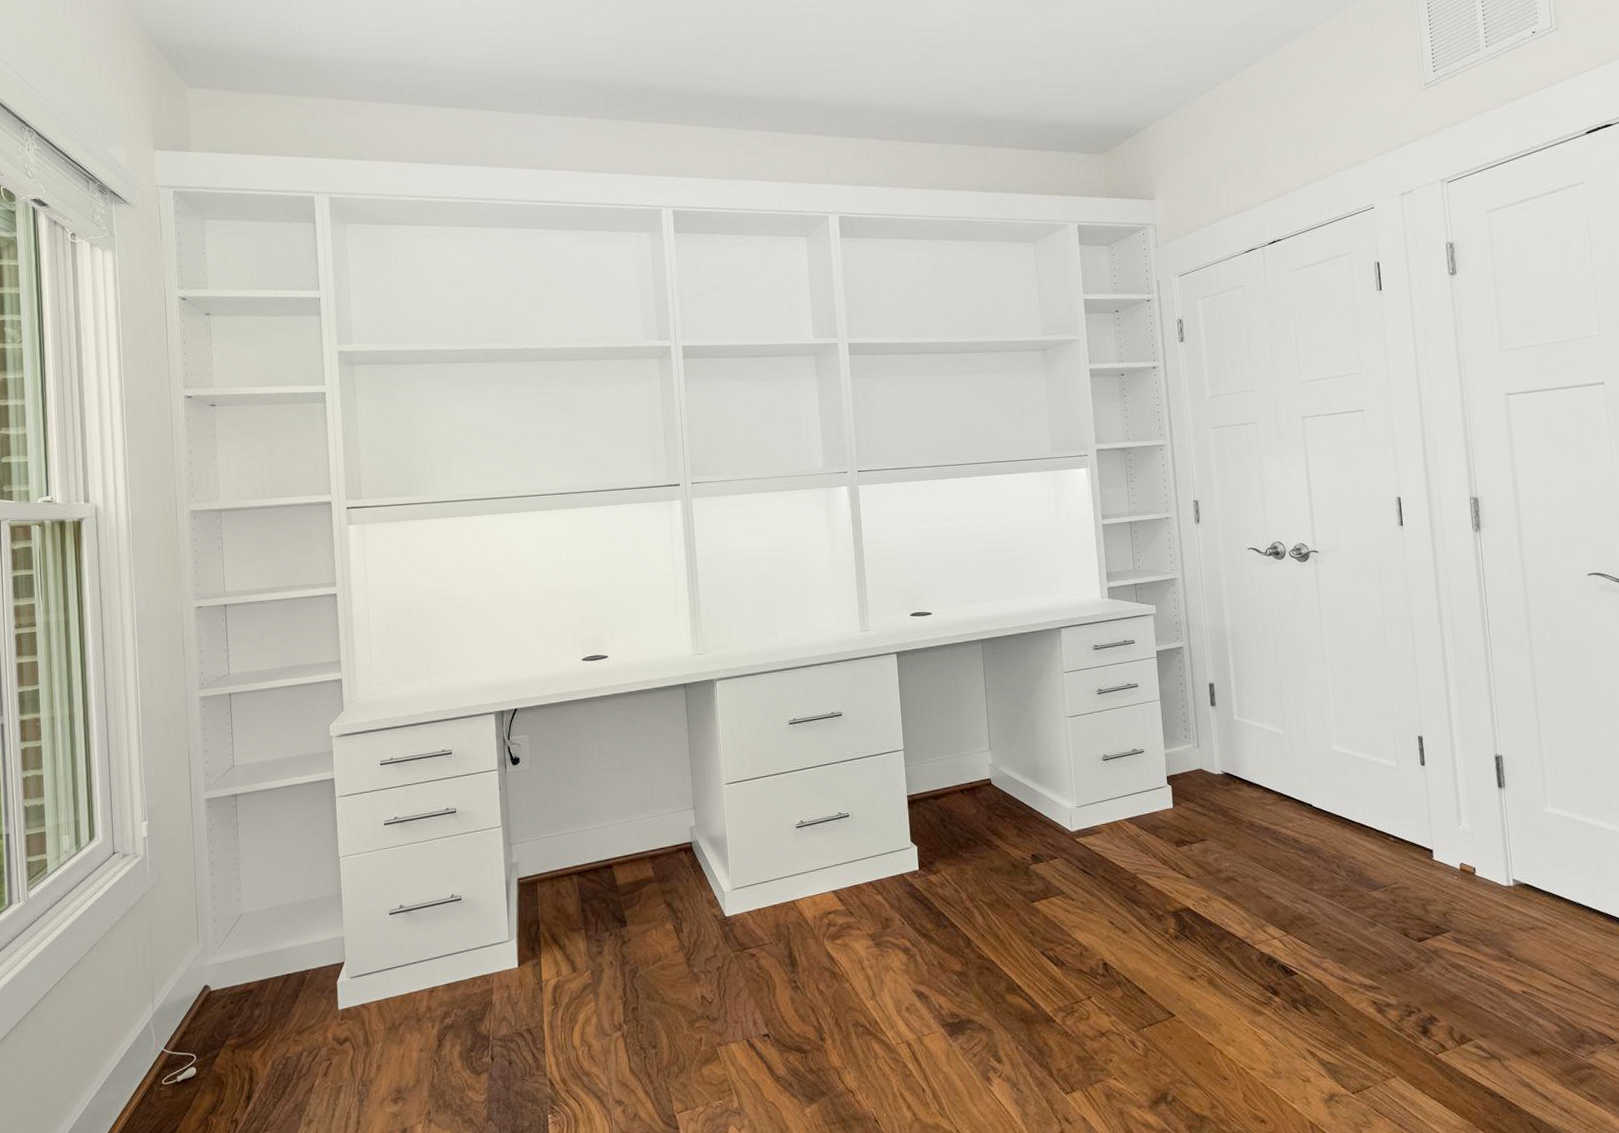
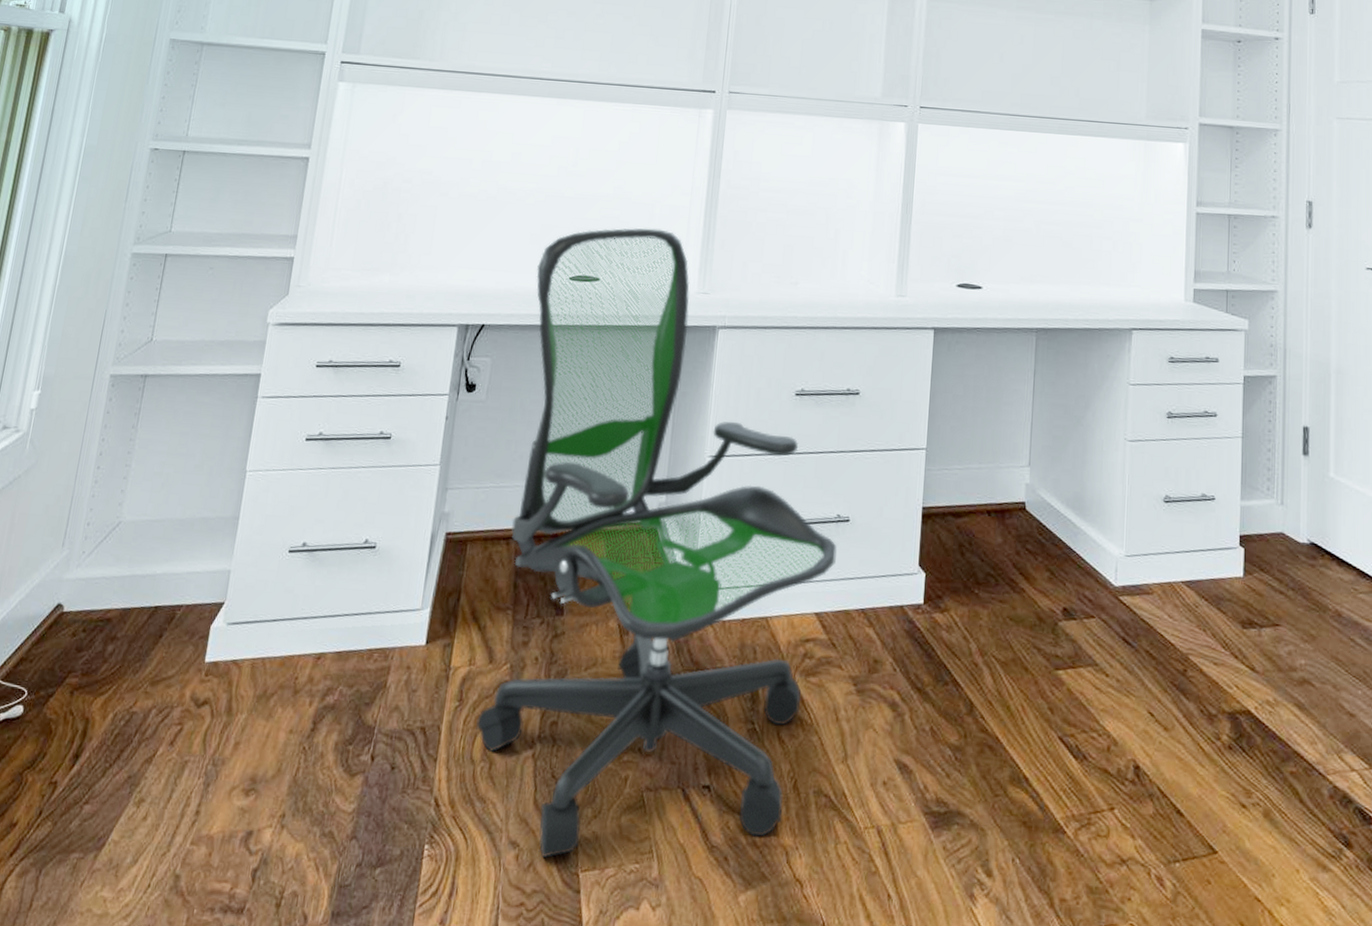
office chair: none [553,607,843,1108] -> present [476,228,837,858]

